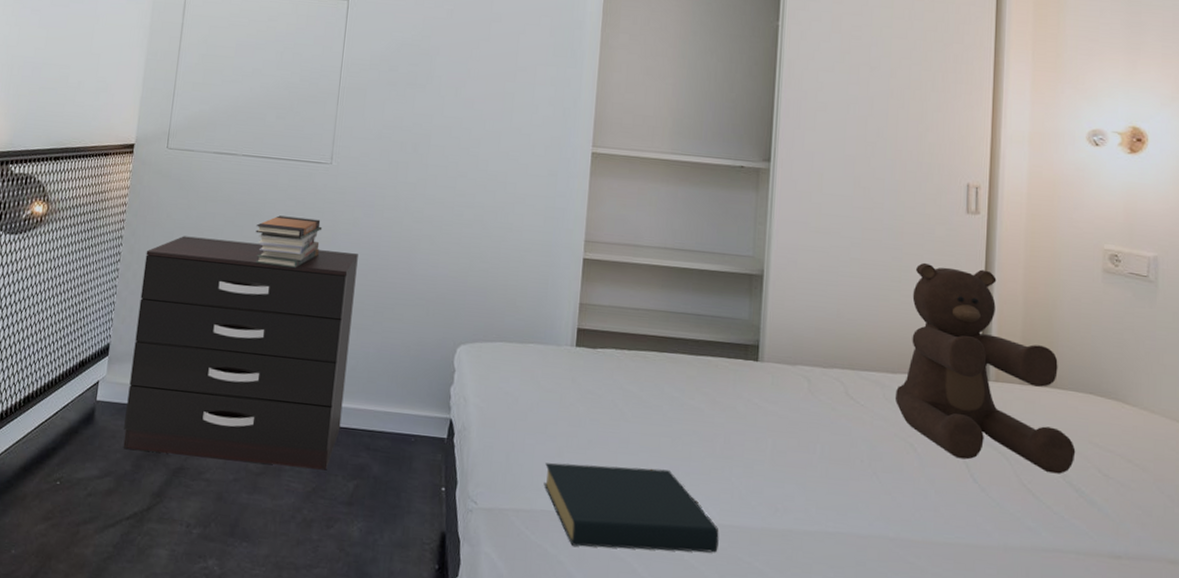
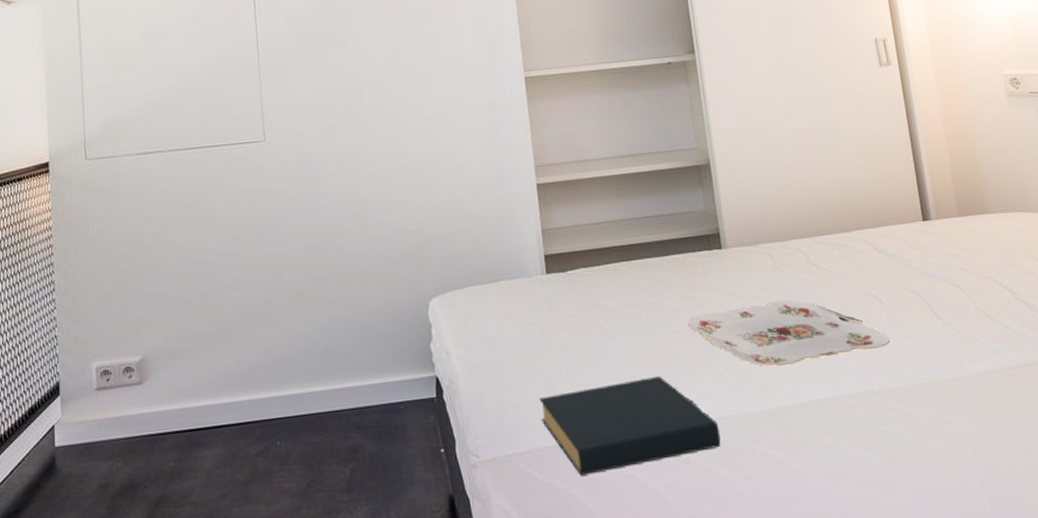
dresser: present [123,236,358,470] -> none [82,228,325,491]
book stack: present [255,215,323,268] -> none [197,201,269,261]
serving tray: none [707,419,917,497] -> present [687,300,890,367]
teddy bear: present [894,262,1076,474] -> none [845,116,1020,300]

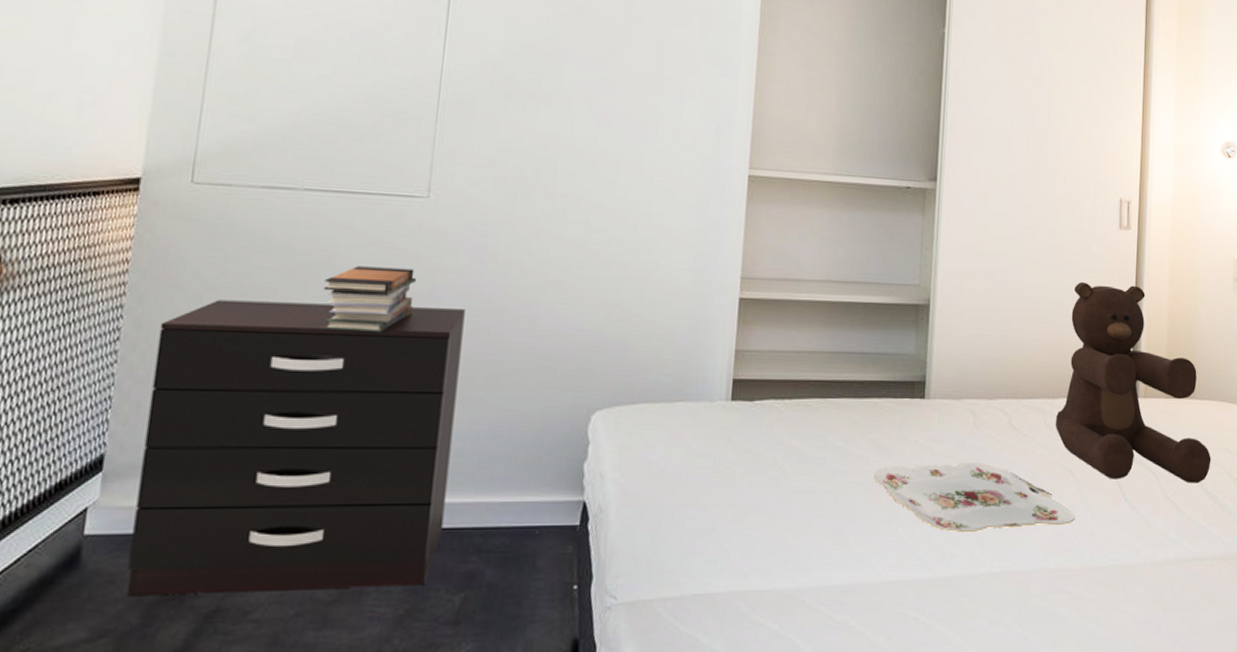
dresser: none [82,228,325,491] -> present [126,299,465,595]
book stack: none [197,201,269,261] -> present [323,266,417,332]
hardback book: present [539,376,721,476] -> none [695,529,886,630]
teddy bear: none [845,116,1020,300] -> present [1055,281,1211,483]

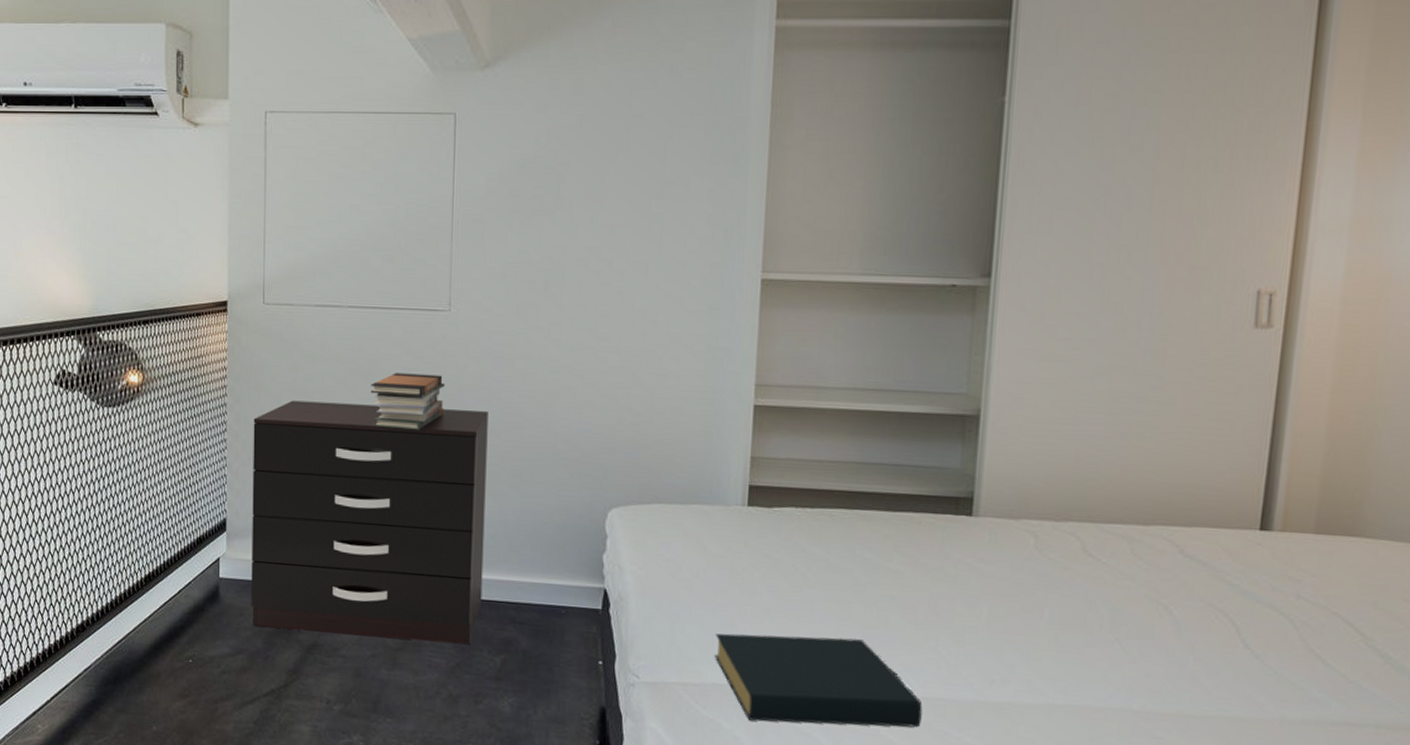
hardback book: none [695,529,886,630] -> present [714,633,923,728]
serving tray: present [873,462,1075,532] -> none [908,582,1171,665]
teddy bear: present [1055,281,1211,483] -> none [1146,391,1385,638]

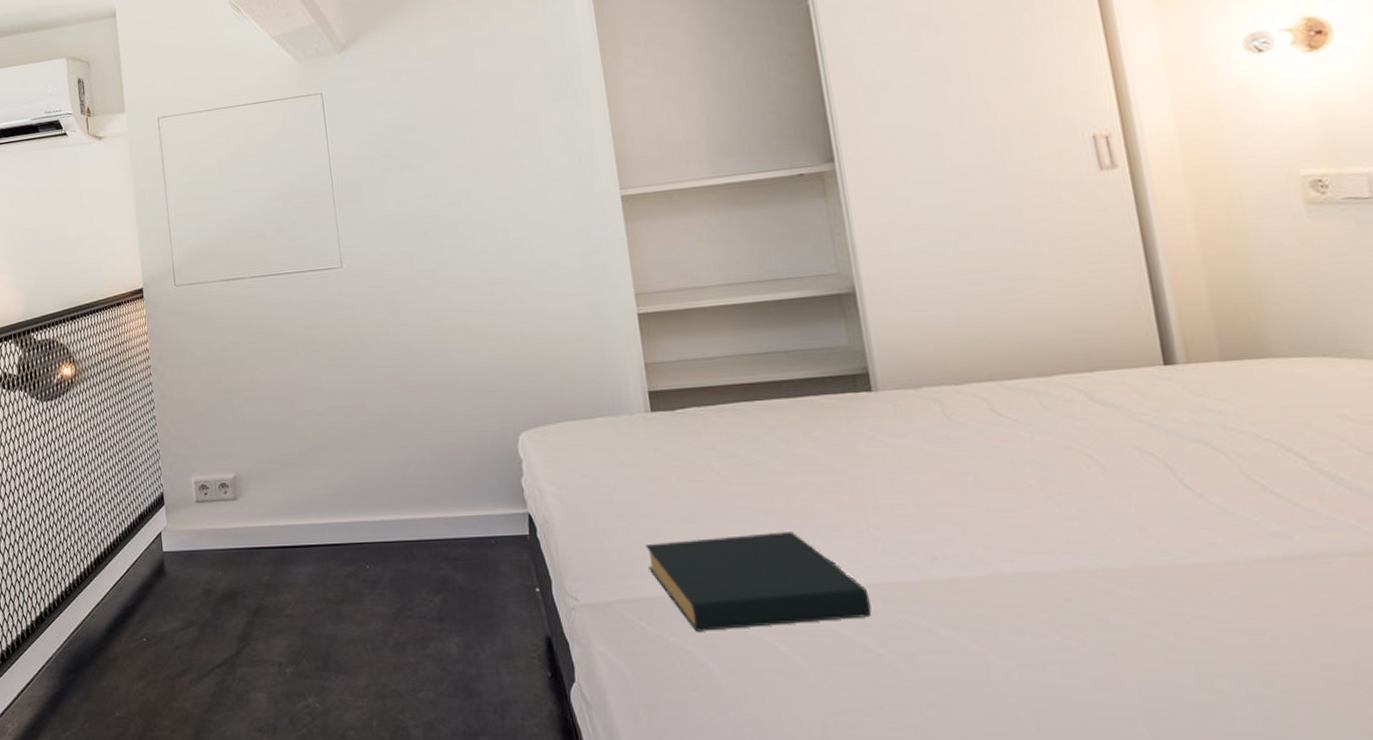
dresser: present [251,400,488,645] -> none [178,356,413,595]
book stack: present [370,373,446,430] -> none [280,328,350,385]

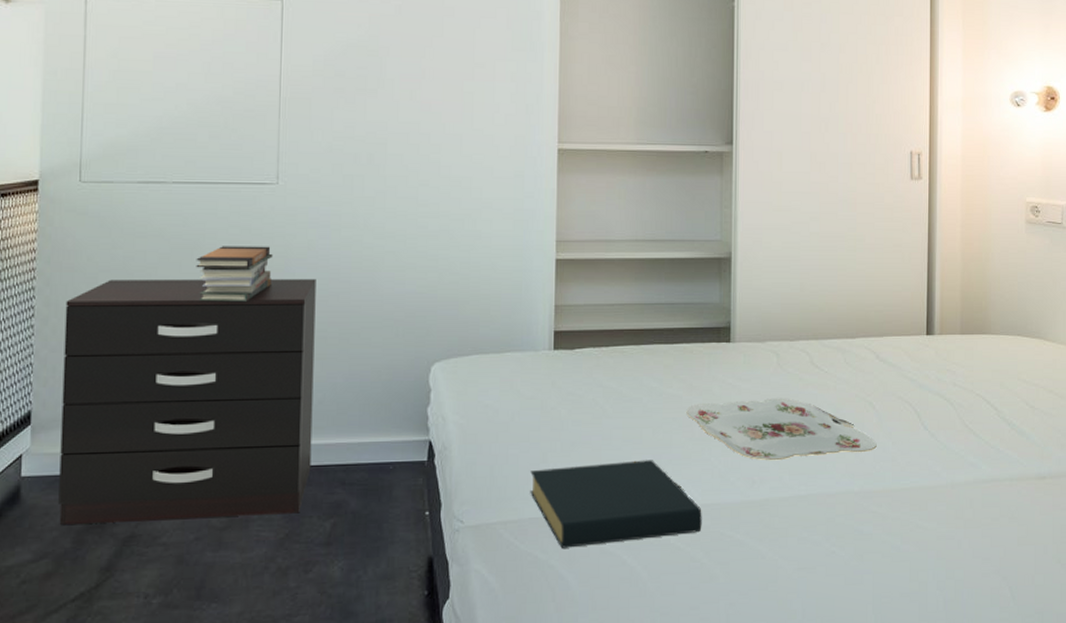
dresser: none [178,356,413,595] -> present [58,279,316,525]
book stack: none [280,328,350,385] -> present [196,246,273,302]
serving tray: none [826,454,1111,531] -> present [686,398,877,460]

